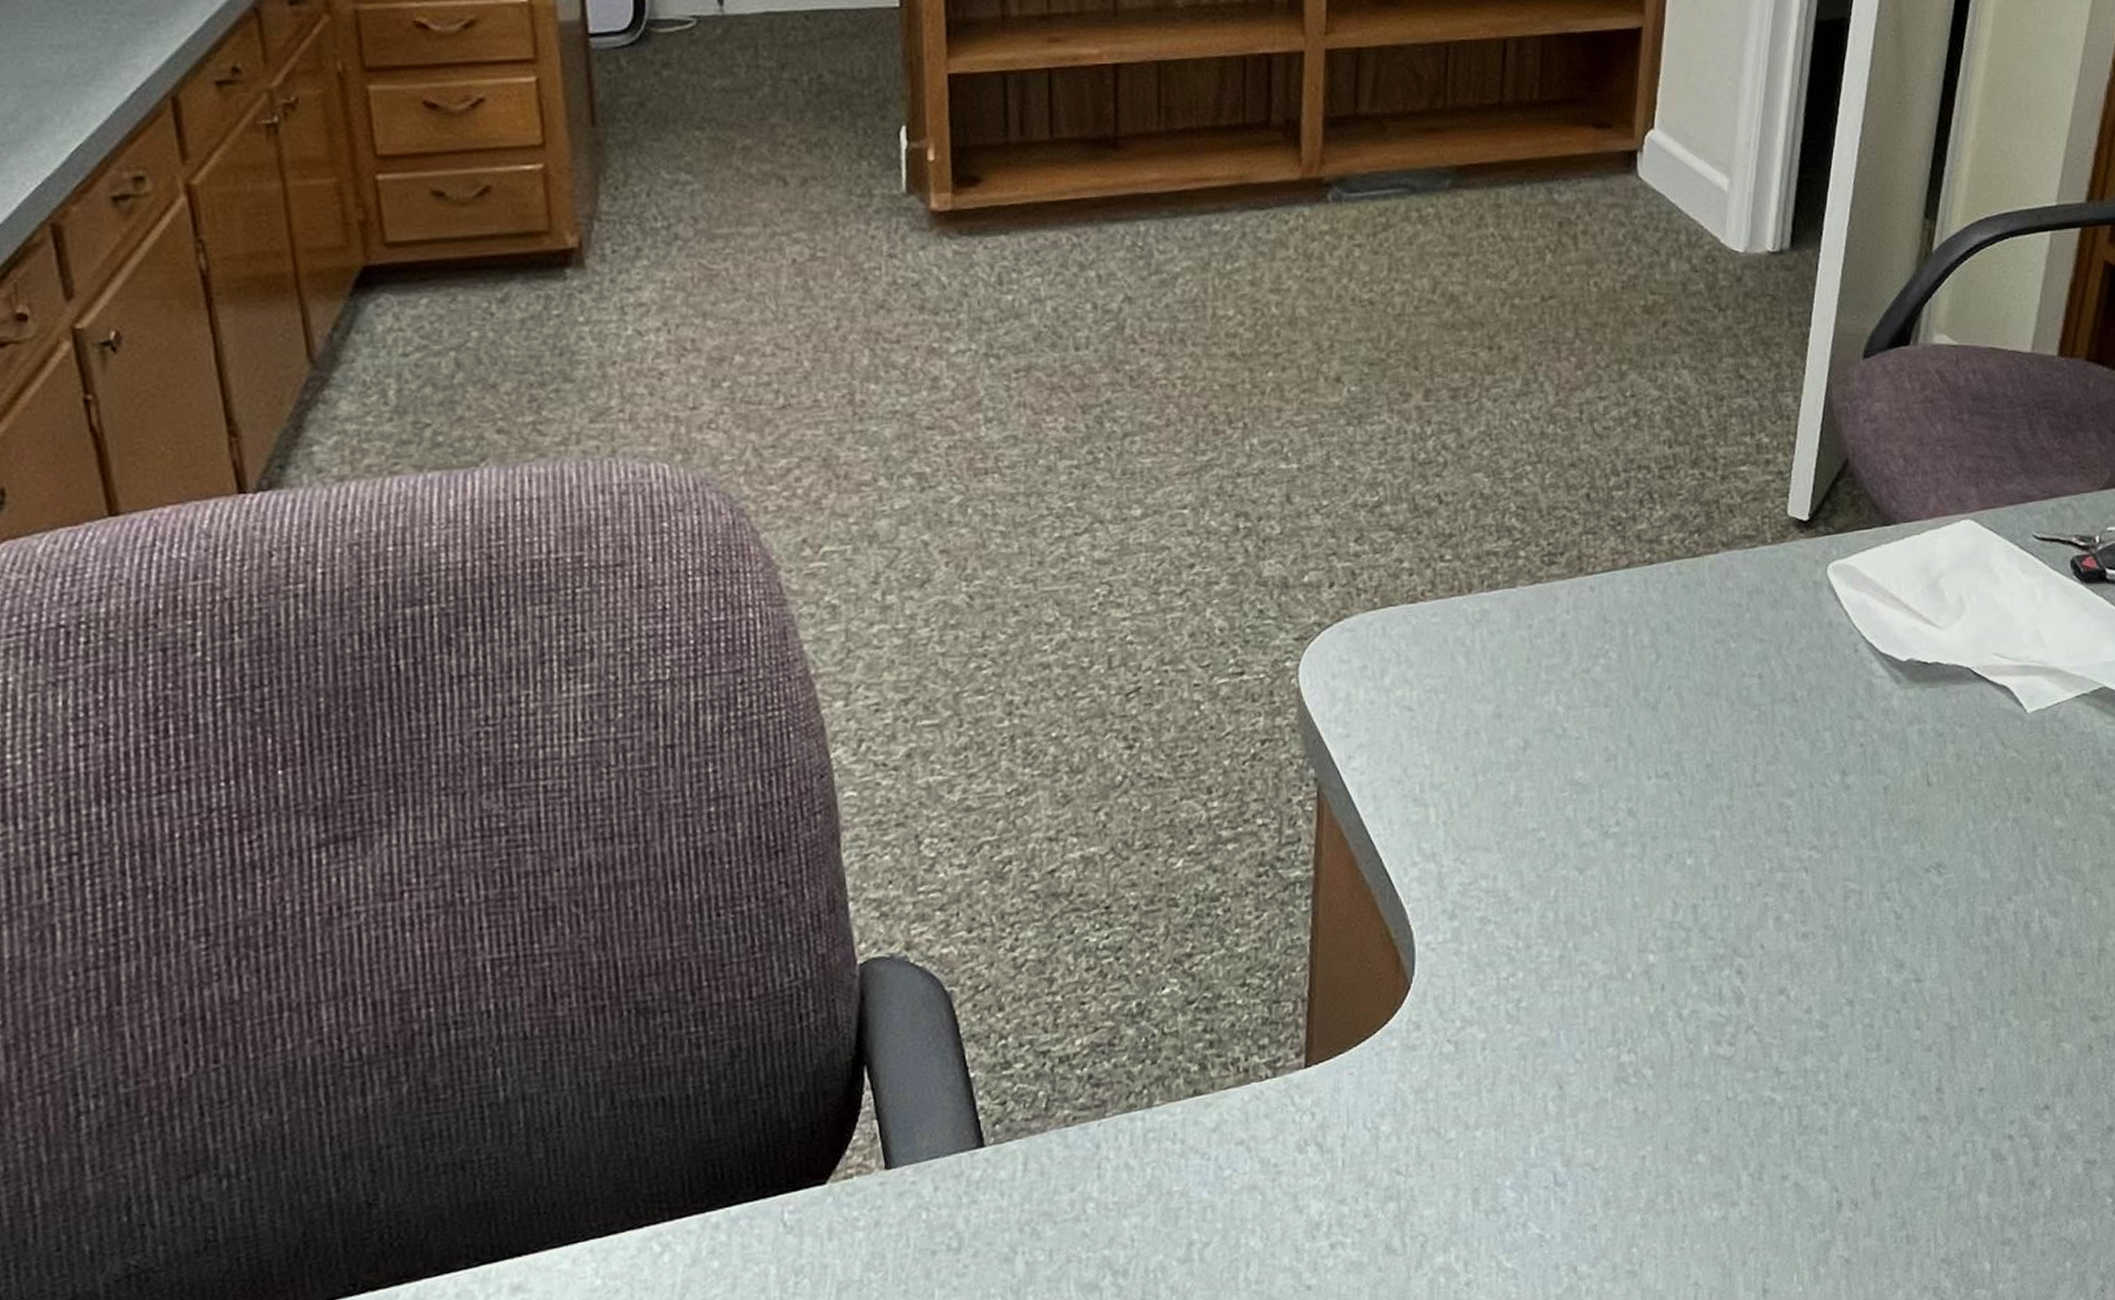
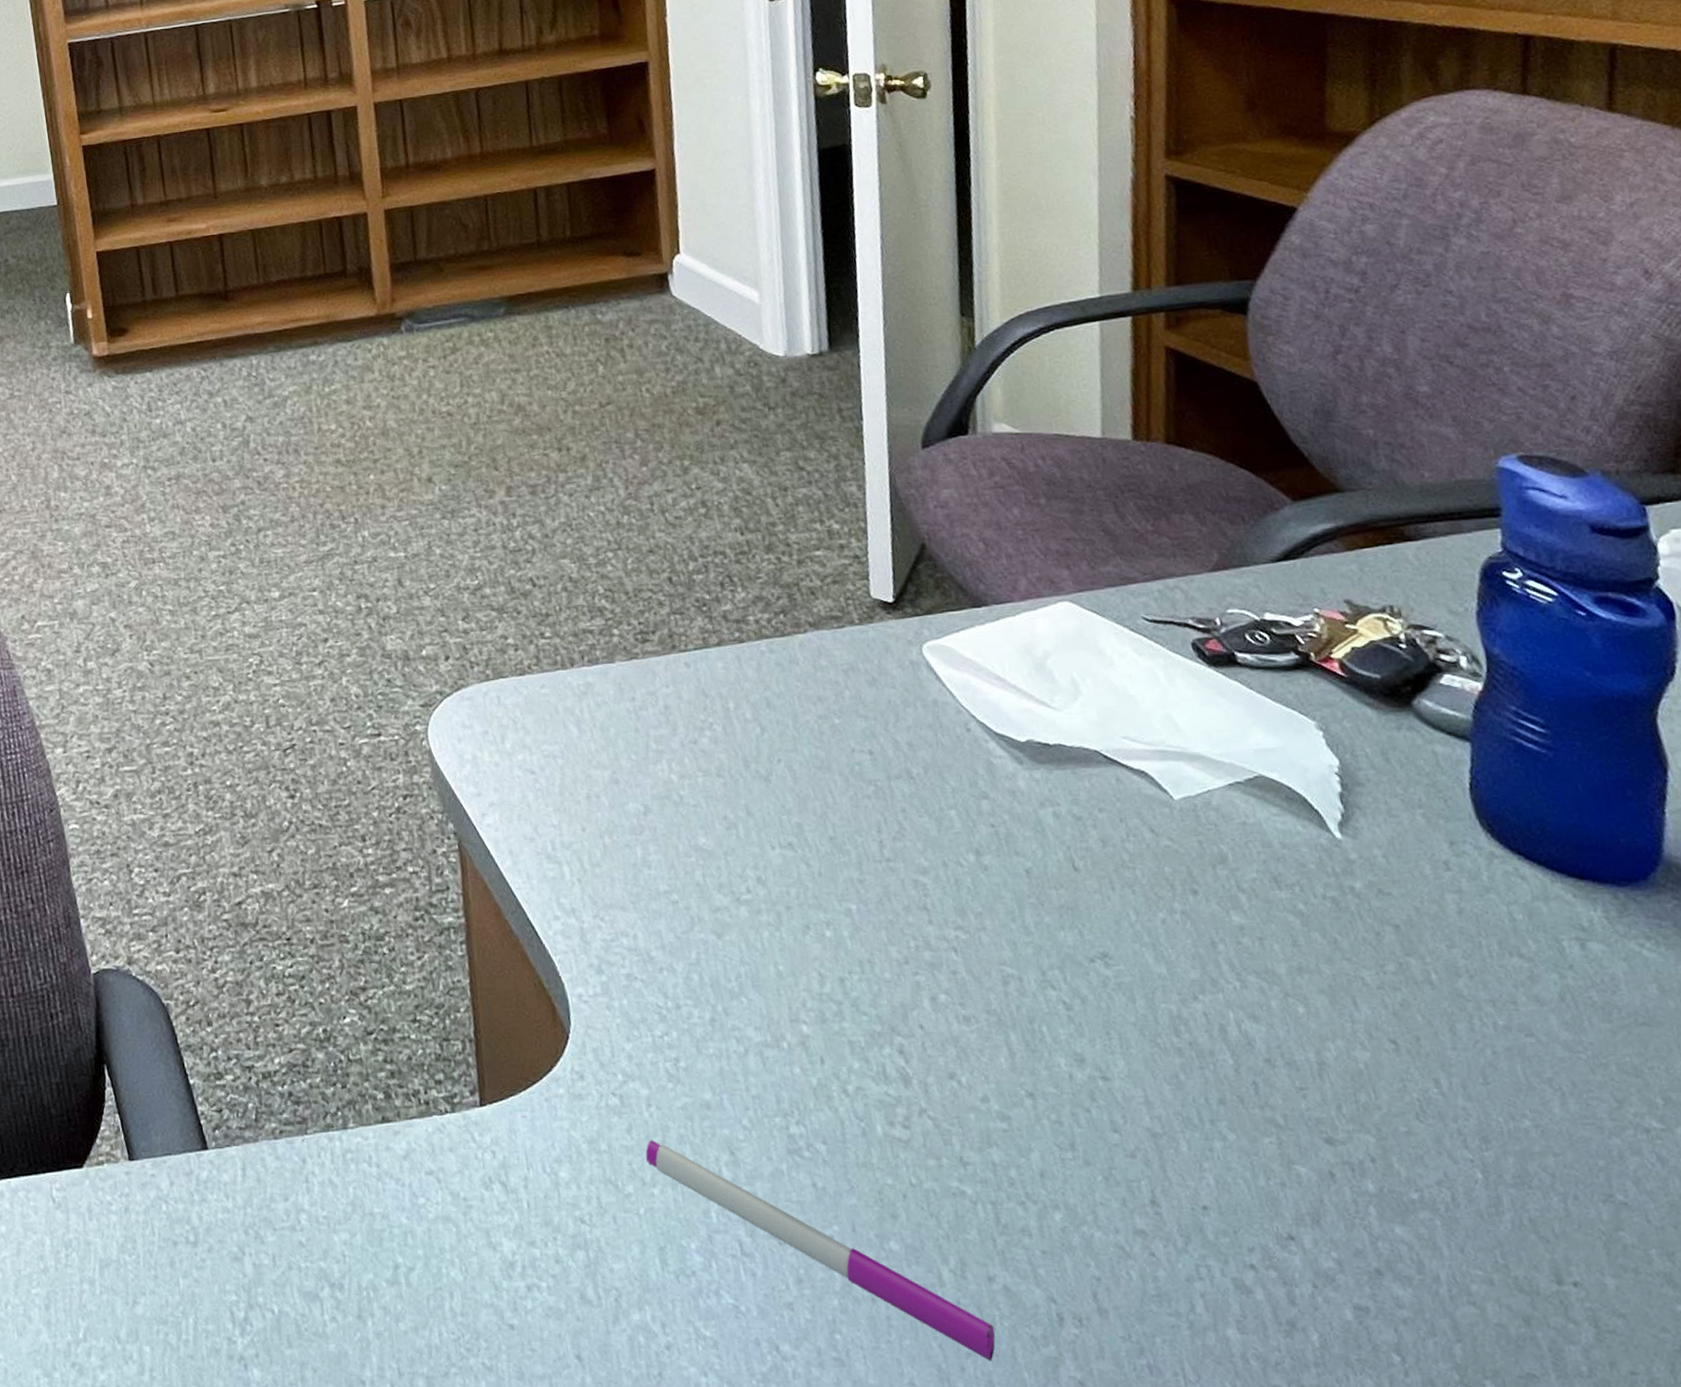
pen: none [1473,1082,1780,1253] -> present [645,1139,996,1361]

